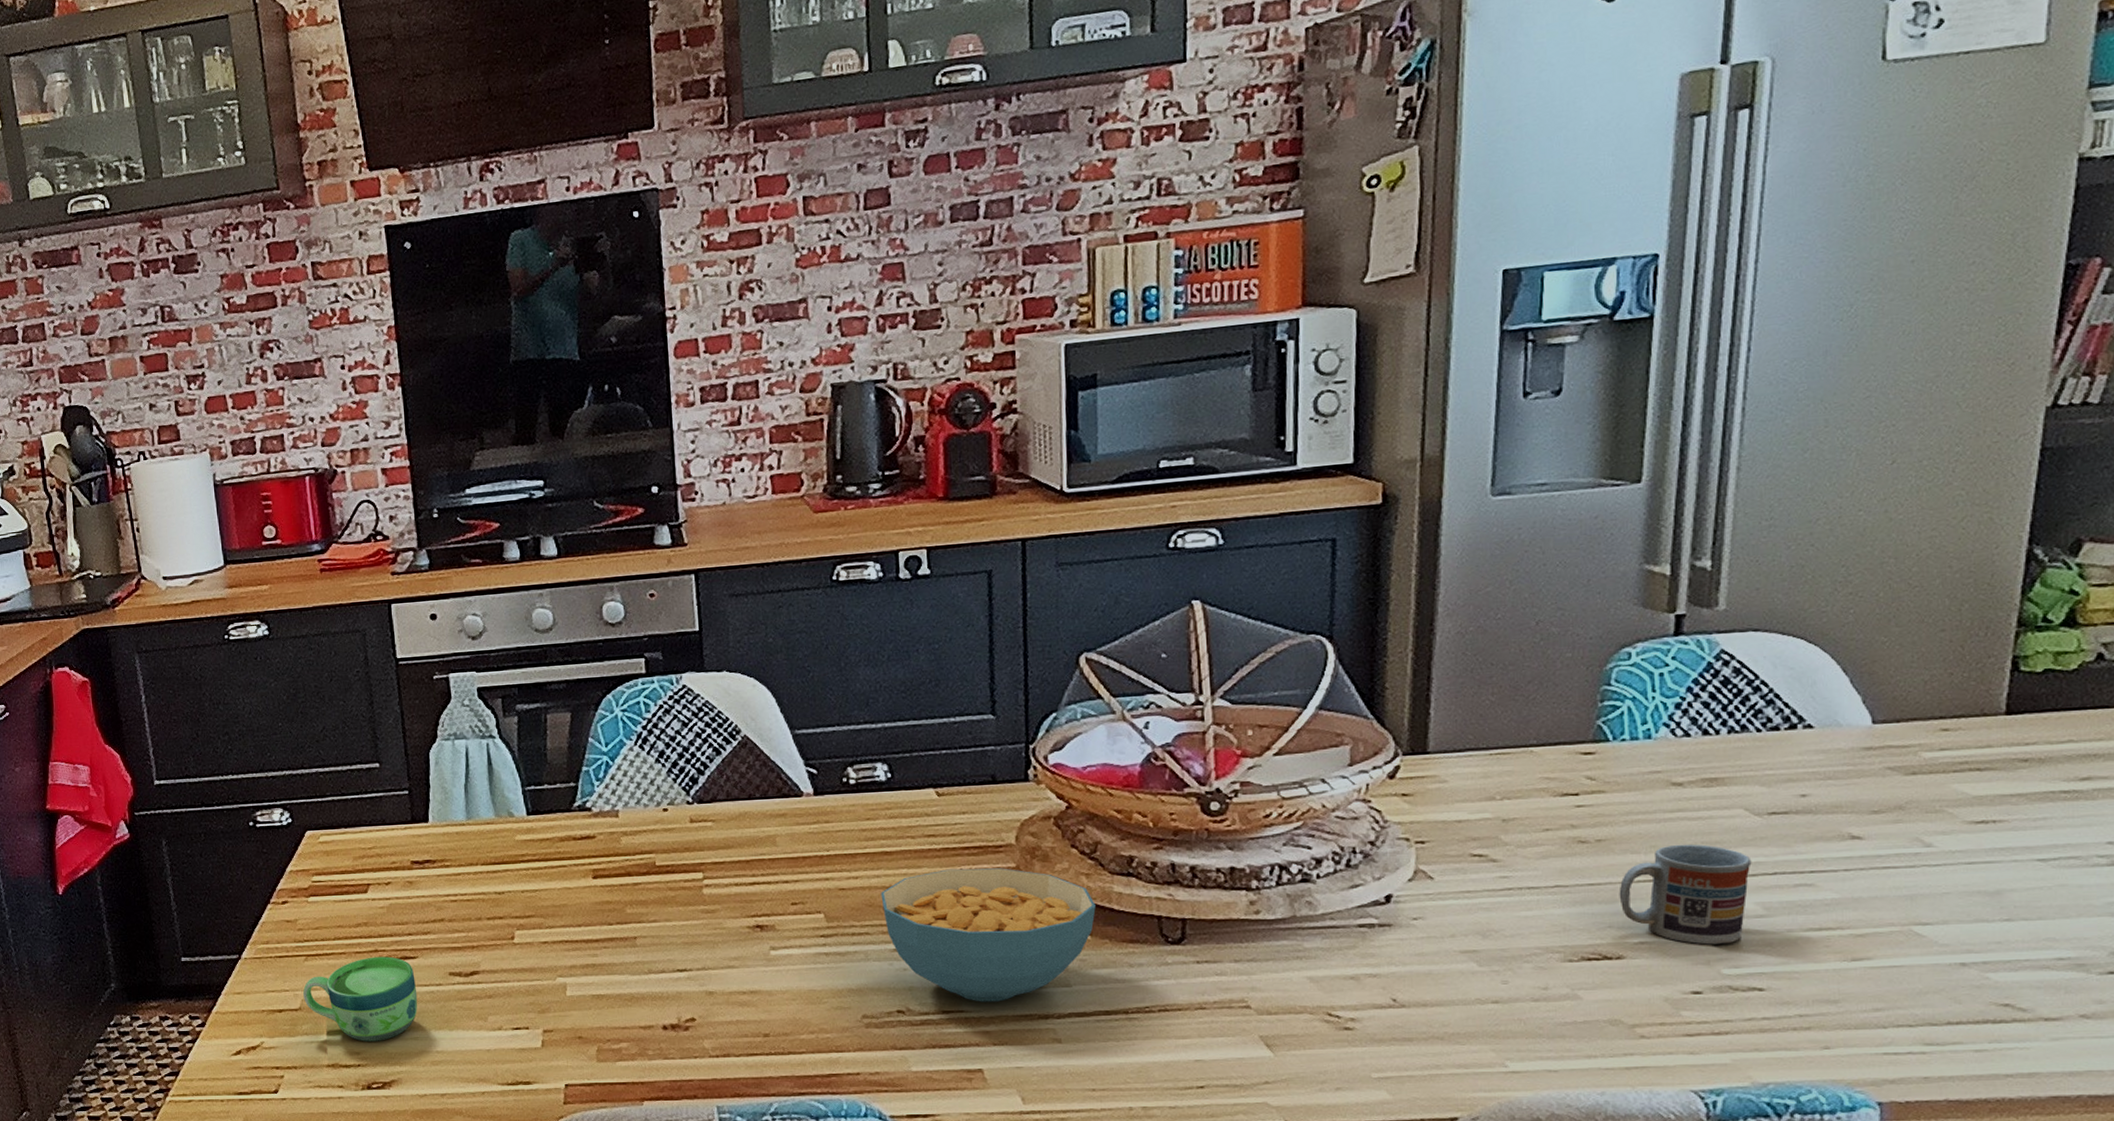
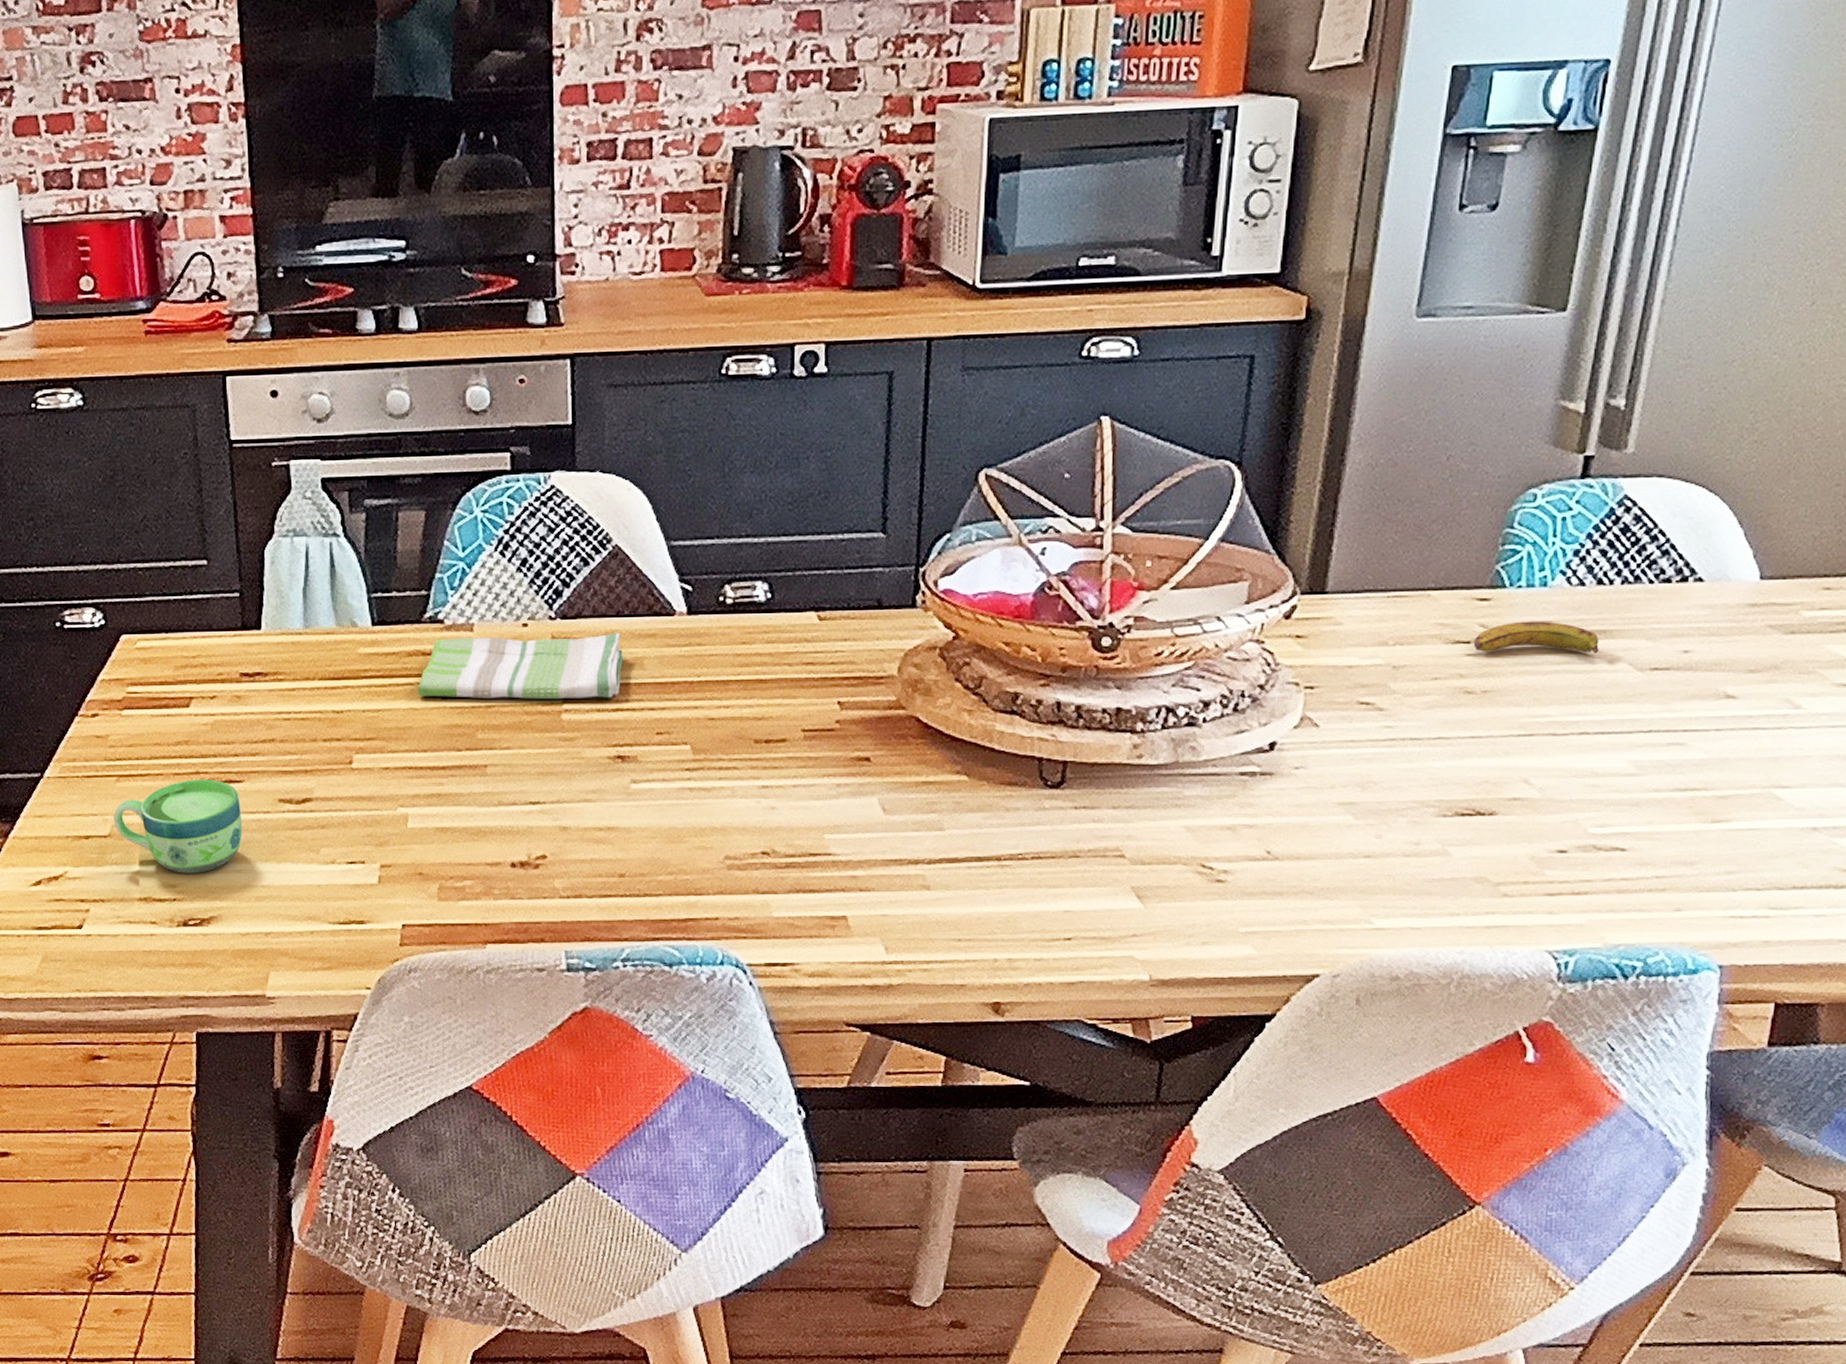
dish towel: none [570,814,757,877] -> present [417,632,623,700]
cereal bowl: present [880,868,1096,1002] -> none [752,700,976,845]
banana: none [1582,771,1712,803] -> present [1473,621,1600,654]
cup: present [1619,844,1752,945] -> none [1498,698,1629,803]

